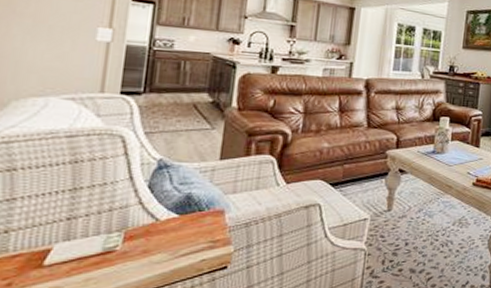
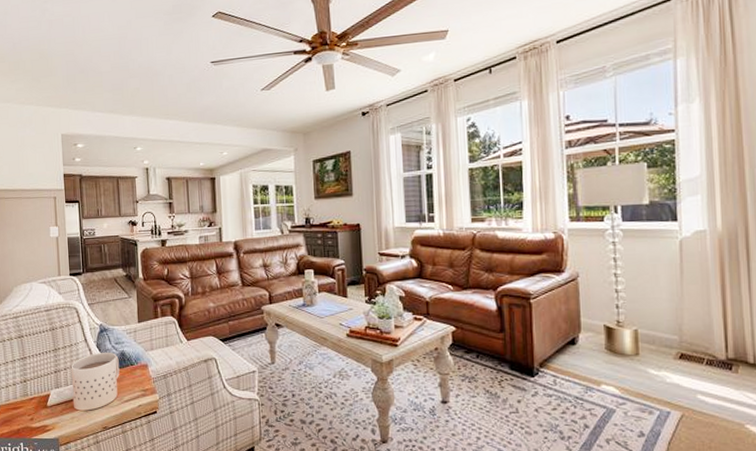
mug: none [91,194,182,270] -> present [71,352,120,411]

